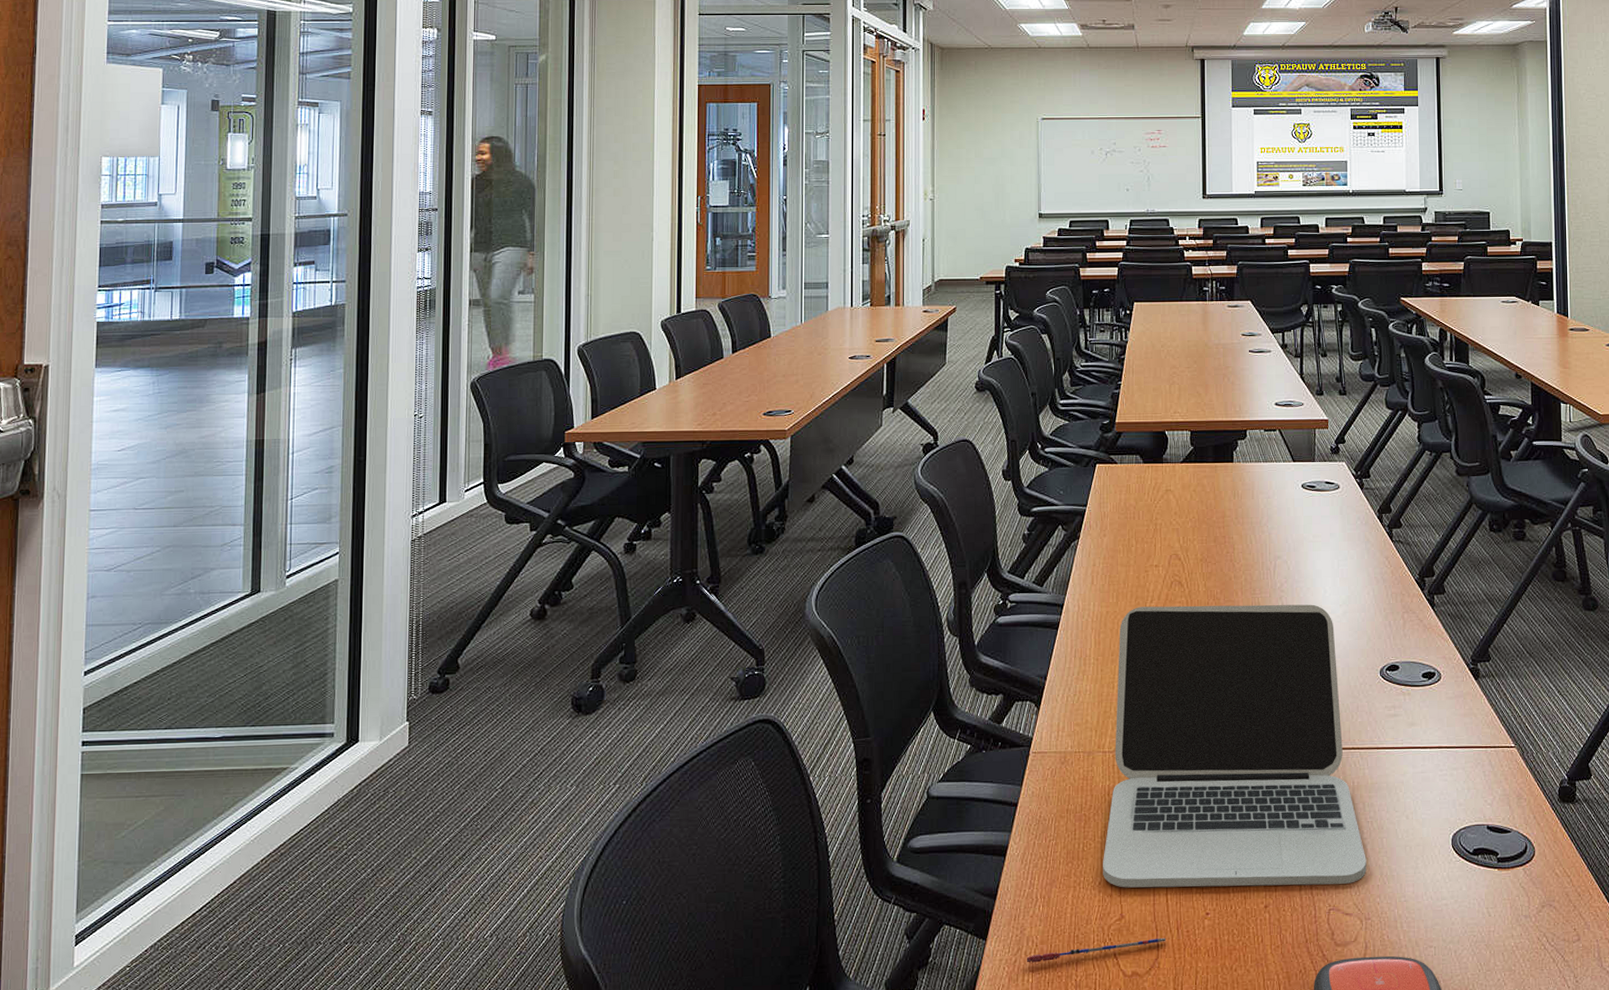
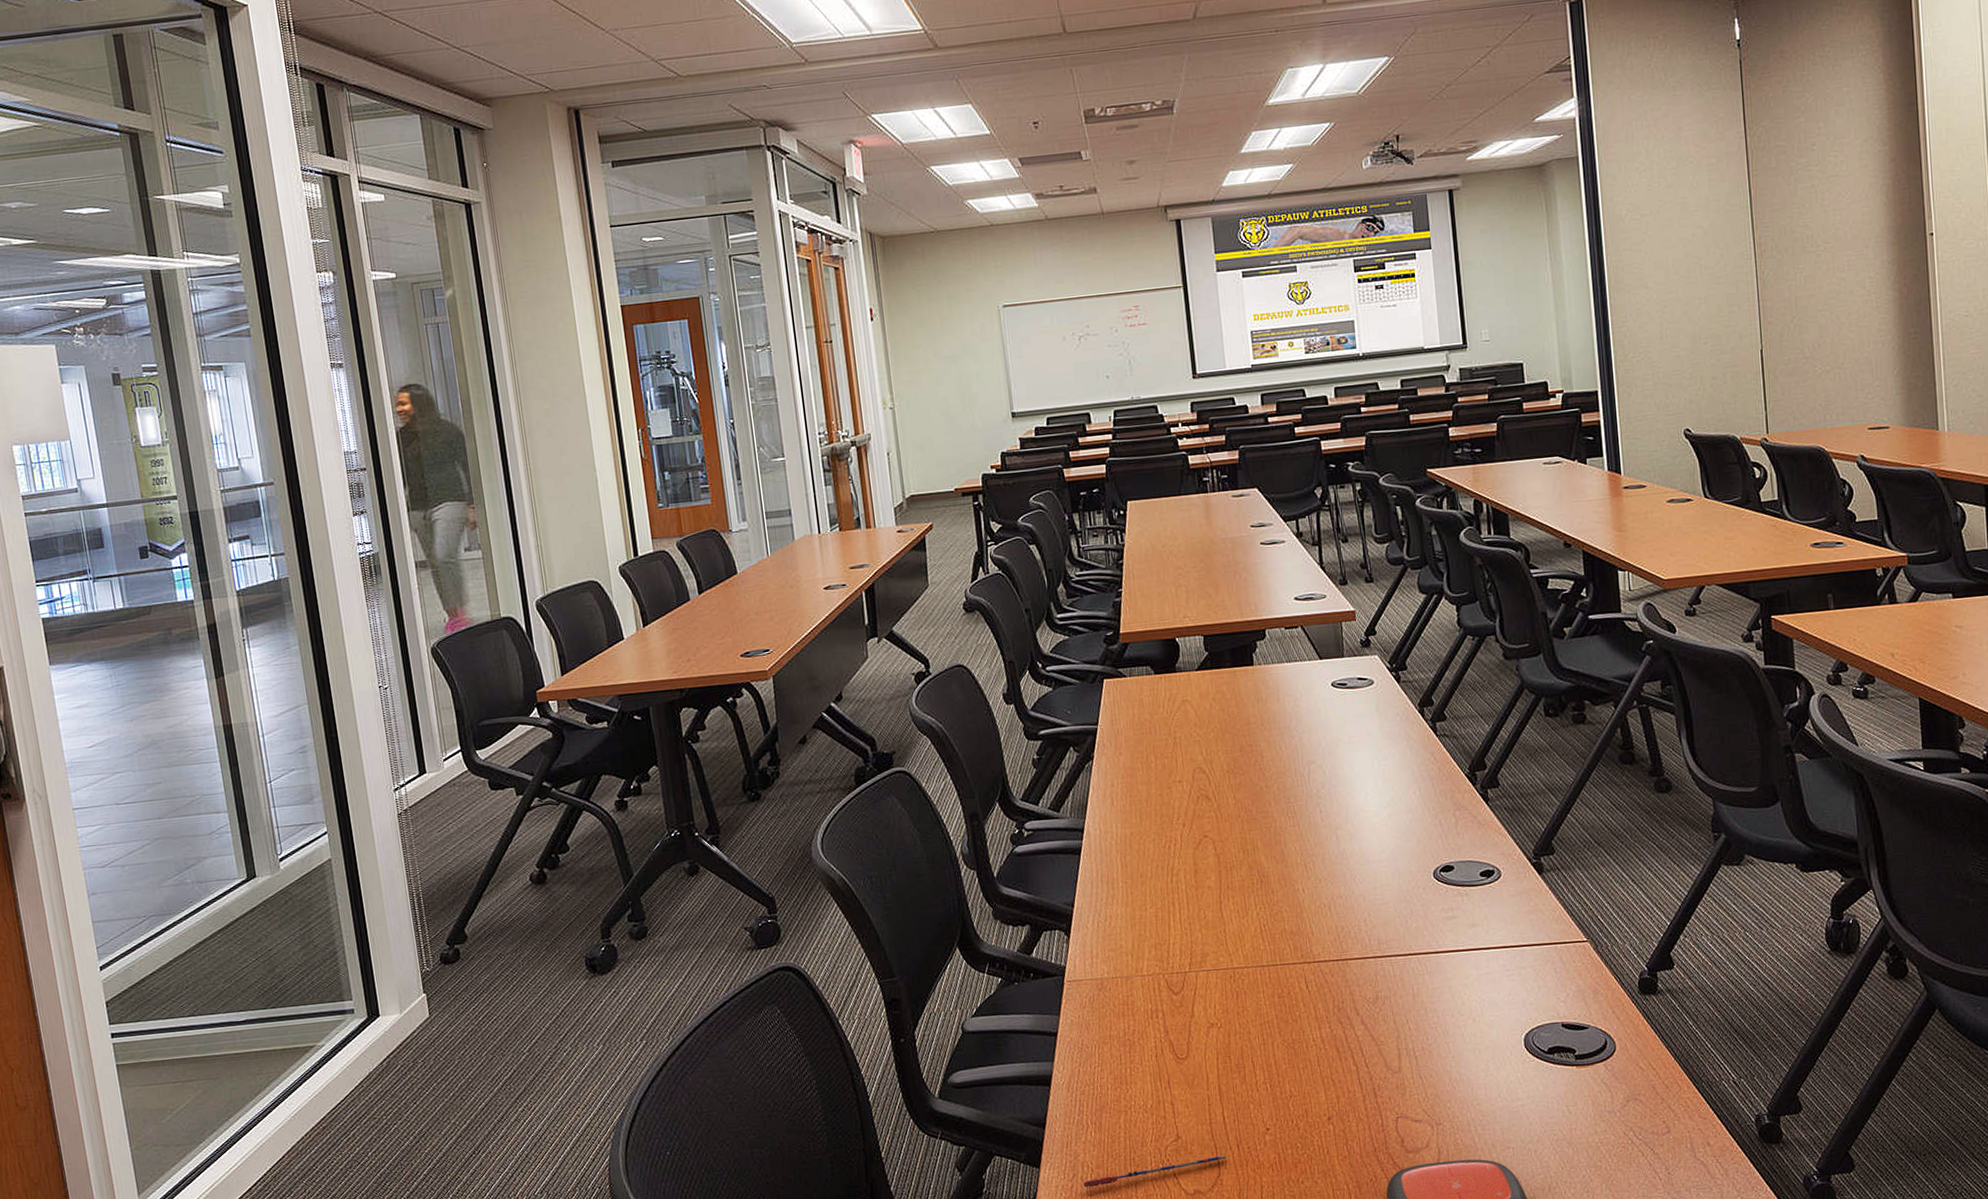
laptop: present [1103,604,1367,888] -> none [1146,808,1434,1109]

